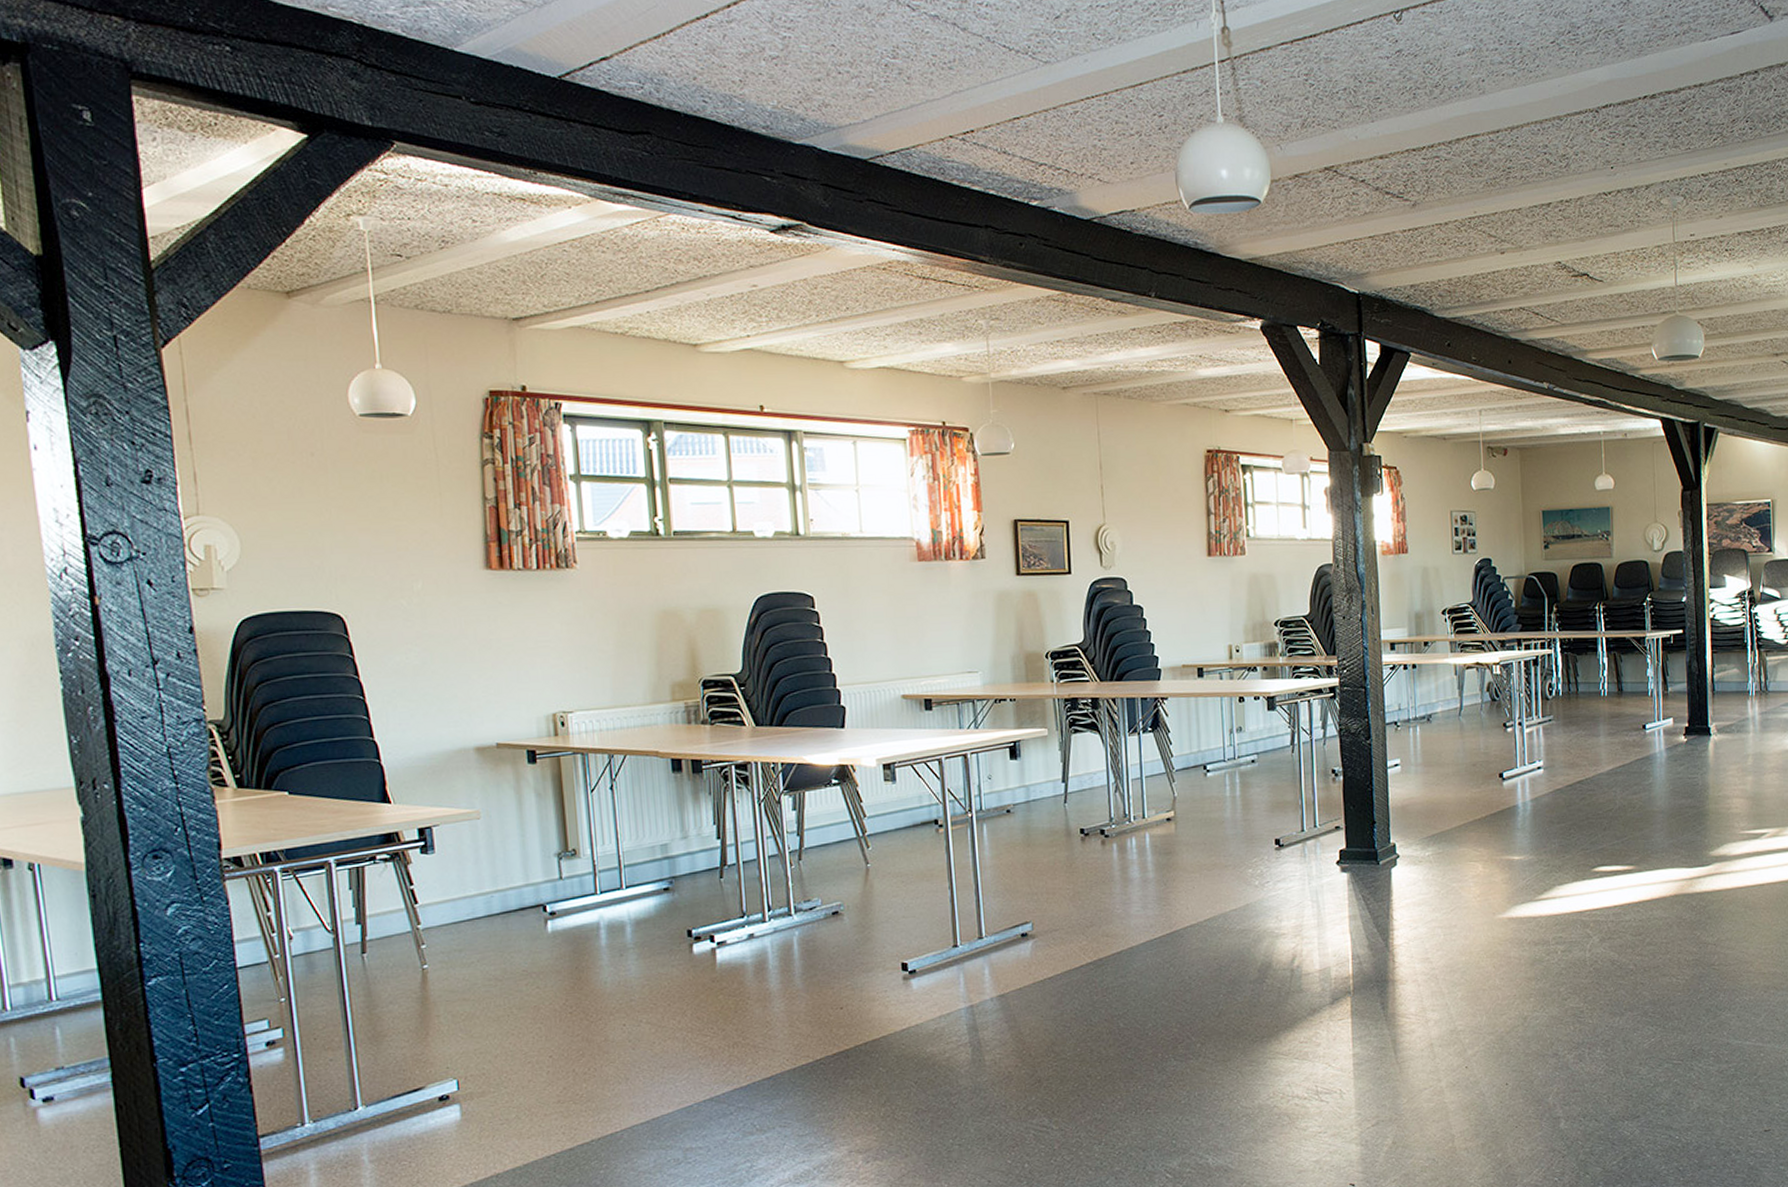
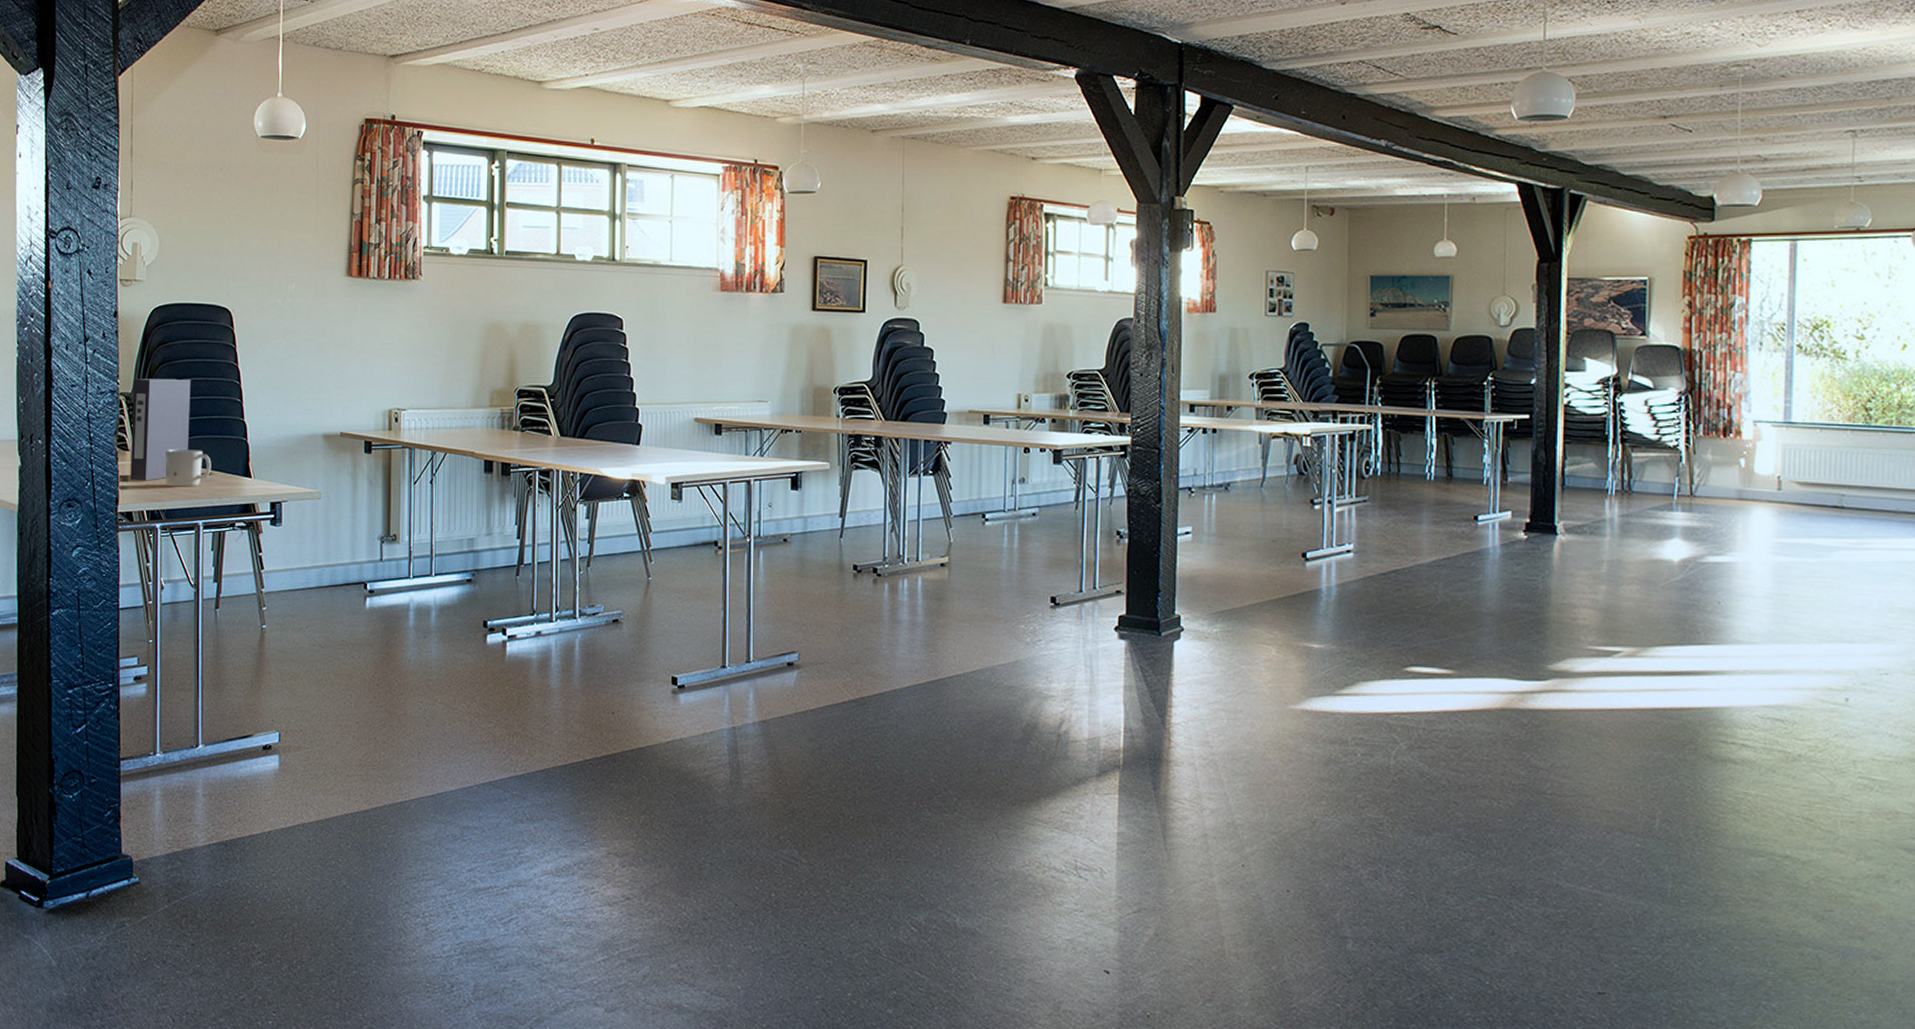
binder: none [224,699,306,821] -> present [130,378,191,481]
mug: none [276,777,339,822] -> present [165,449,212,487]

